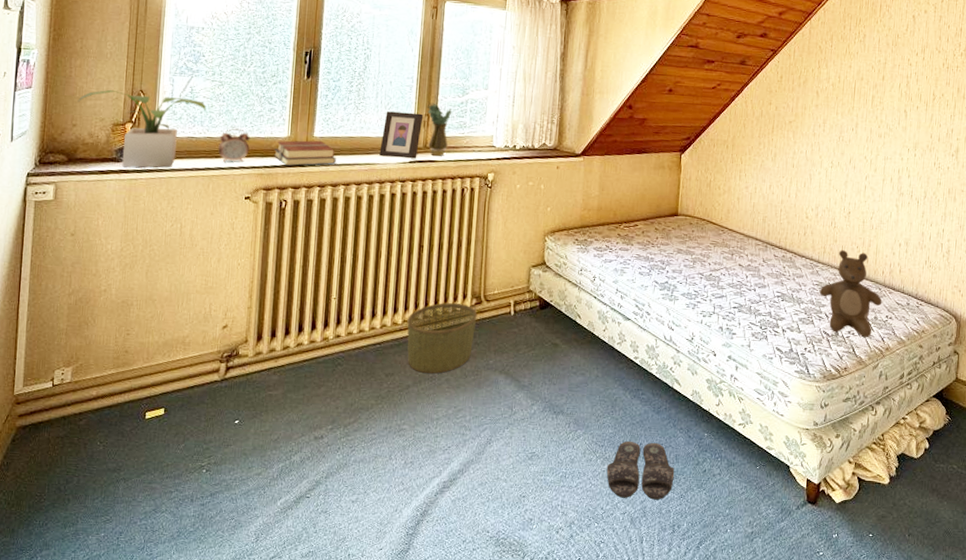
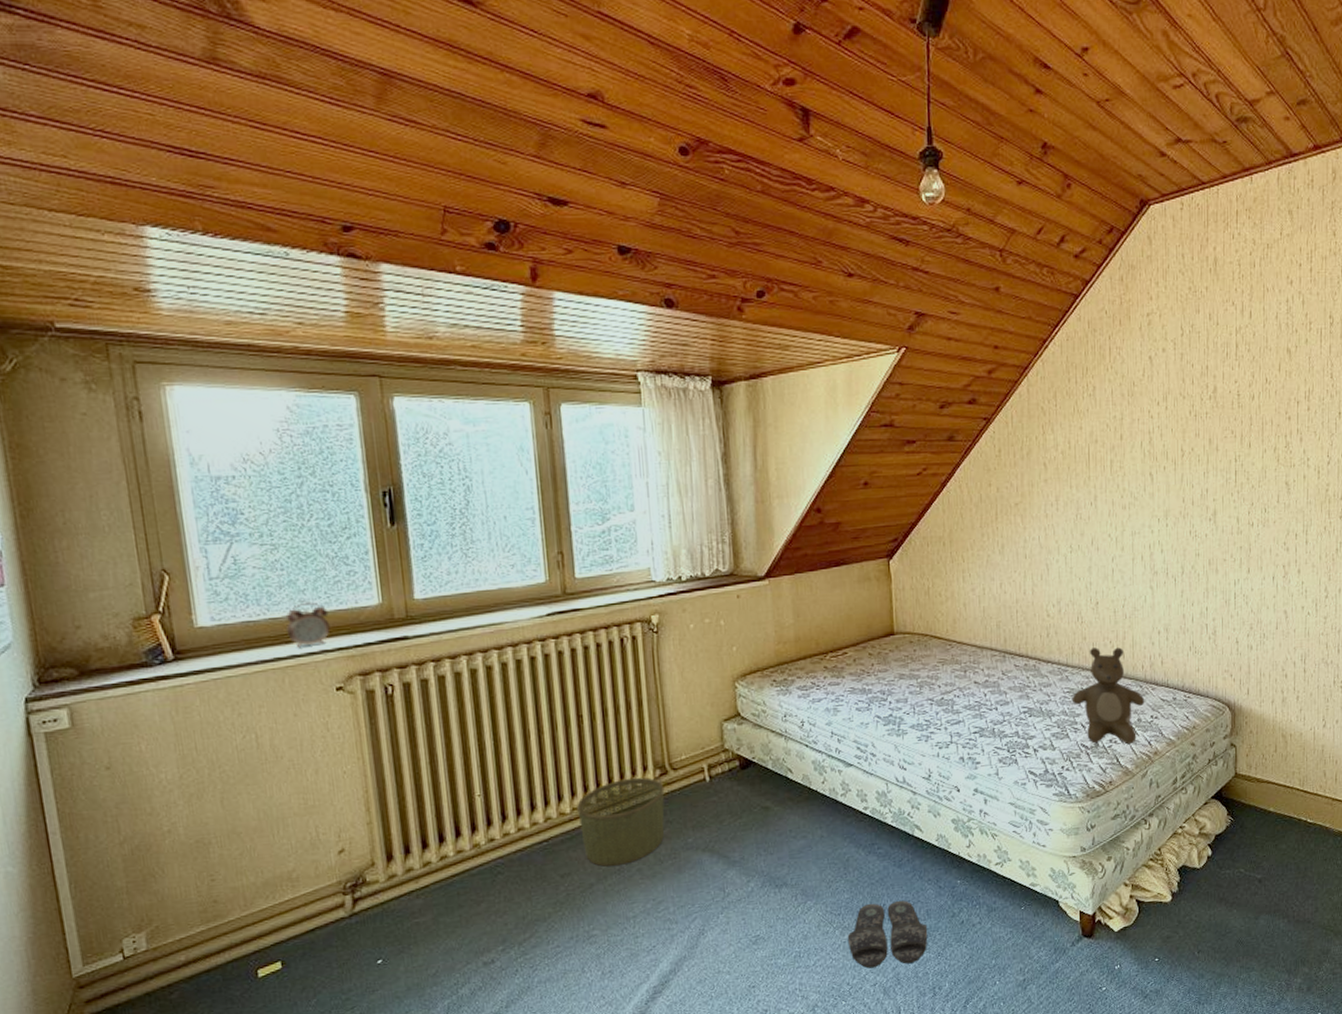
potted plant: present [77,89,207,168] -> none [75,572,261,673]
books: present [274,140,336,166] -> none [364,603,450,642]
picture frame: present [379,111,424,159] -> none [505,552,556,613]
vase: present [427,101,453,156] -> none [557,535,594,603]

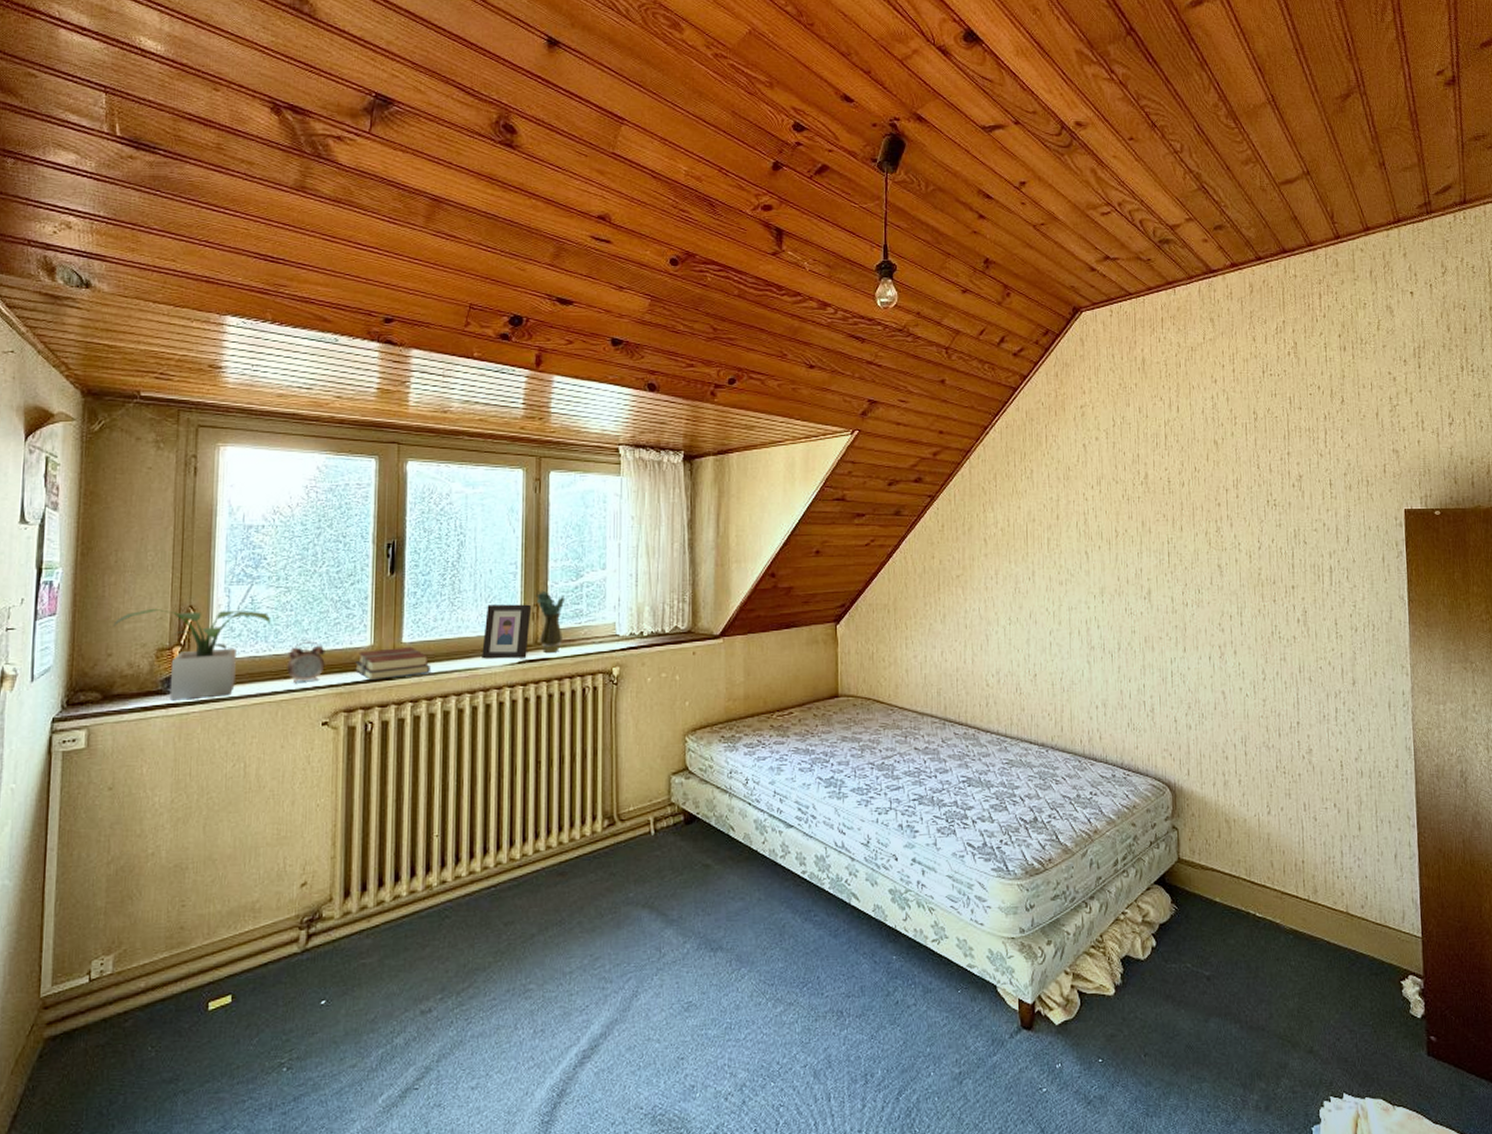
potted plant: none [75,572,261,673] -> present [113,608,271,701]
books: none [364,603,450,642] -> present [355,646,430,681]
picture frame: none [505,552,556,613] -> present [482,604,532,659]
vase: none [557,535,594,603] -> present [535,589,566,652]
basket: present [577,777,665,867] -> none [527,827,611,917]
slippers: present [847,900,928,969] -> none [779,973,861,1047]
teddy bear: present [1071,647,1145,745] -> none [1010,719,1084,821]

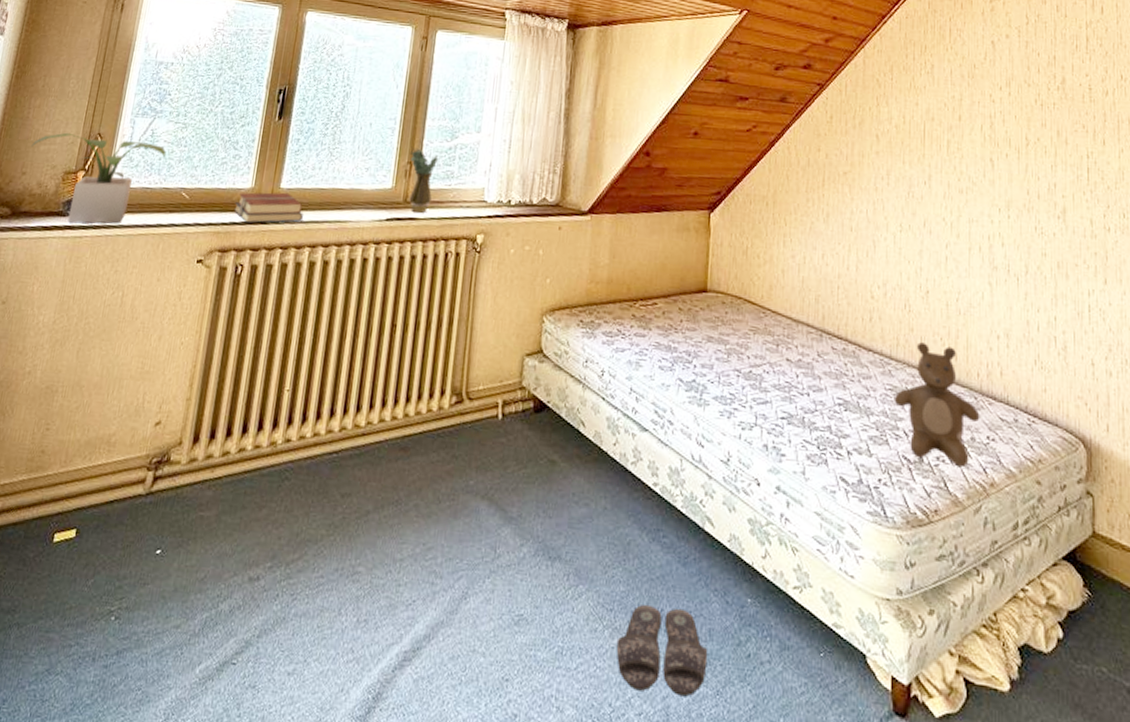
alarm clock: present [287,641,325,684] -> none [173,177,210,219]
picture frame: present [482,604,532,659] -> none [352,158,406,216]
slippers: none [779,973,861,1047] -> present [616,604,708,697]
teddy bear: none [1010,719,1084,821] -> present [894,342,980,468]

